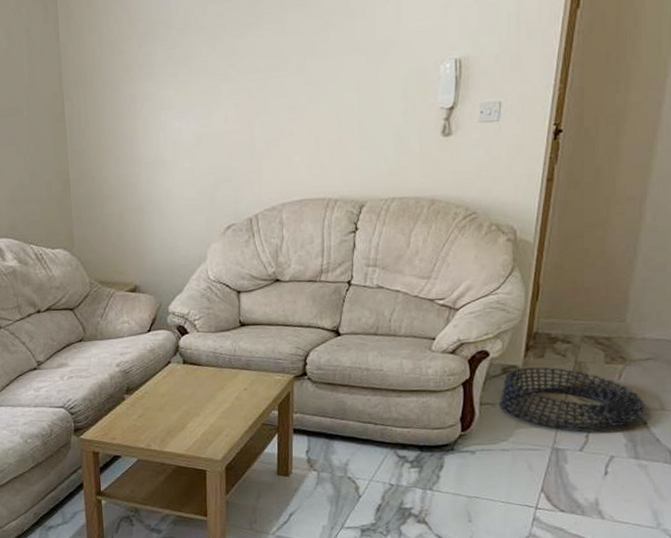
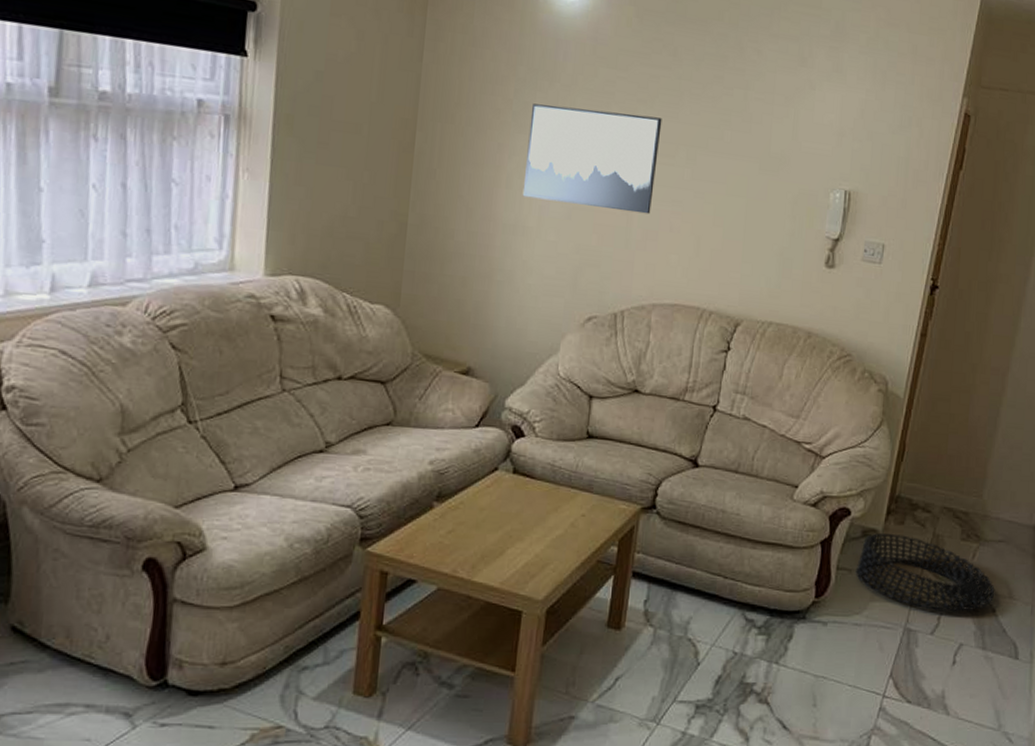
wall art: none [154,36,271,136] -> present [522,103,662,214]

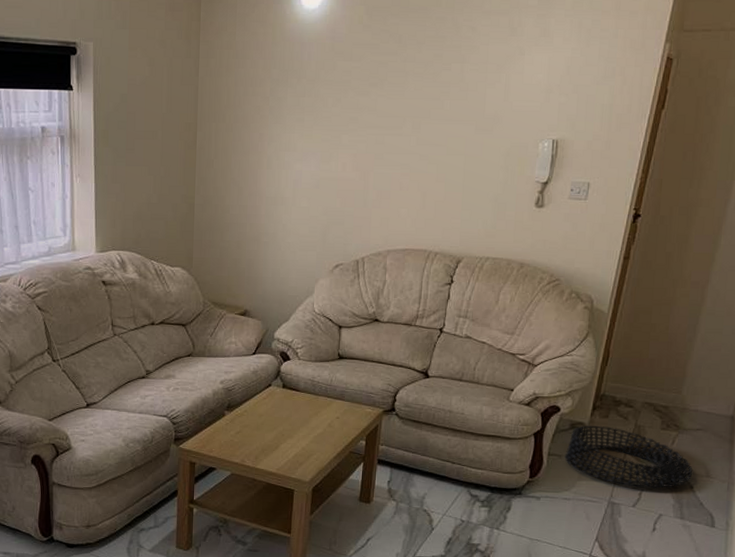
wall art: present [522,103,662,214] -> none [280,96,391,178]

